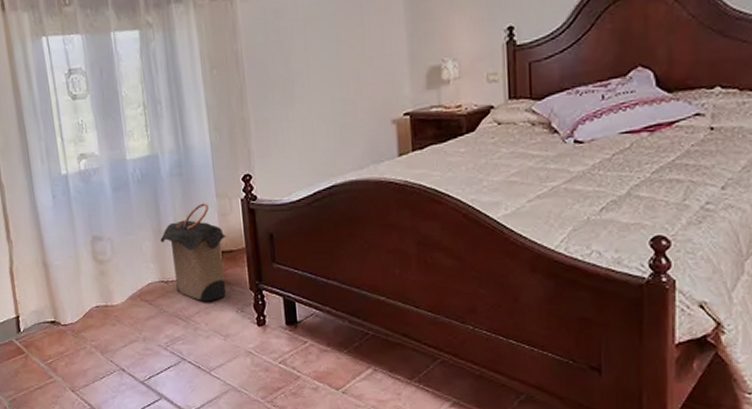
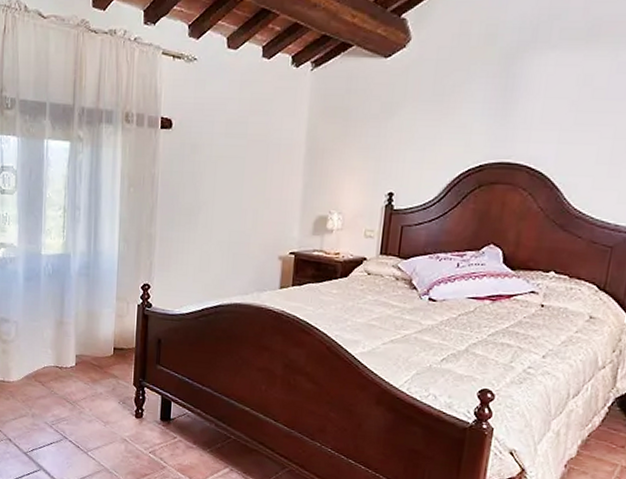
laundry hamper: present [160,203,227,302] -> none [61,303,120,391]

